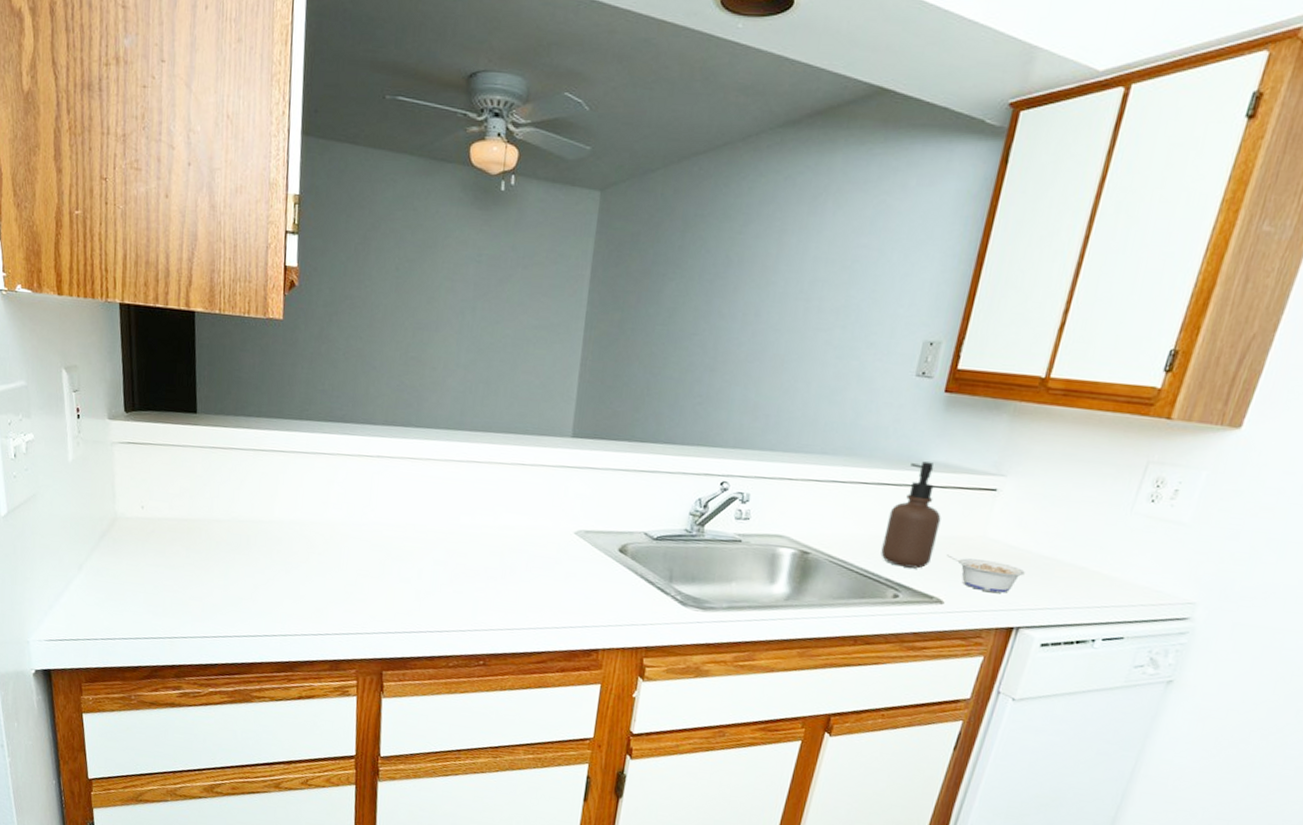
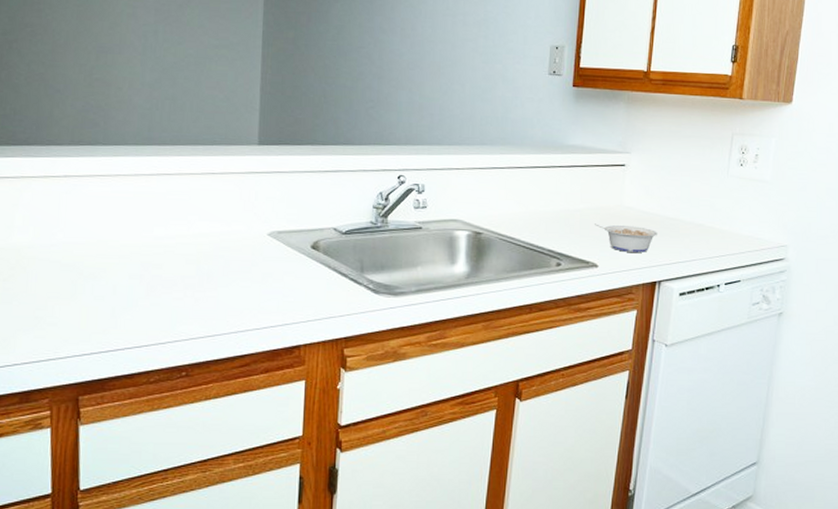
soap dispenser: present [881,461,942,569] -> none [541,145,585,238]

